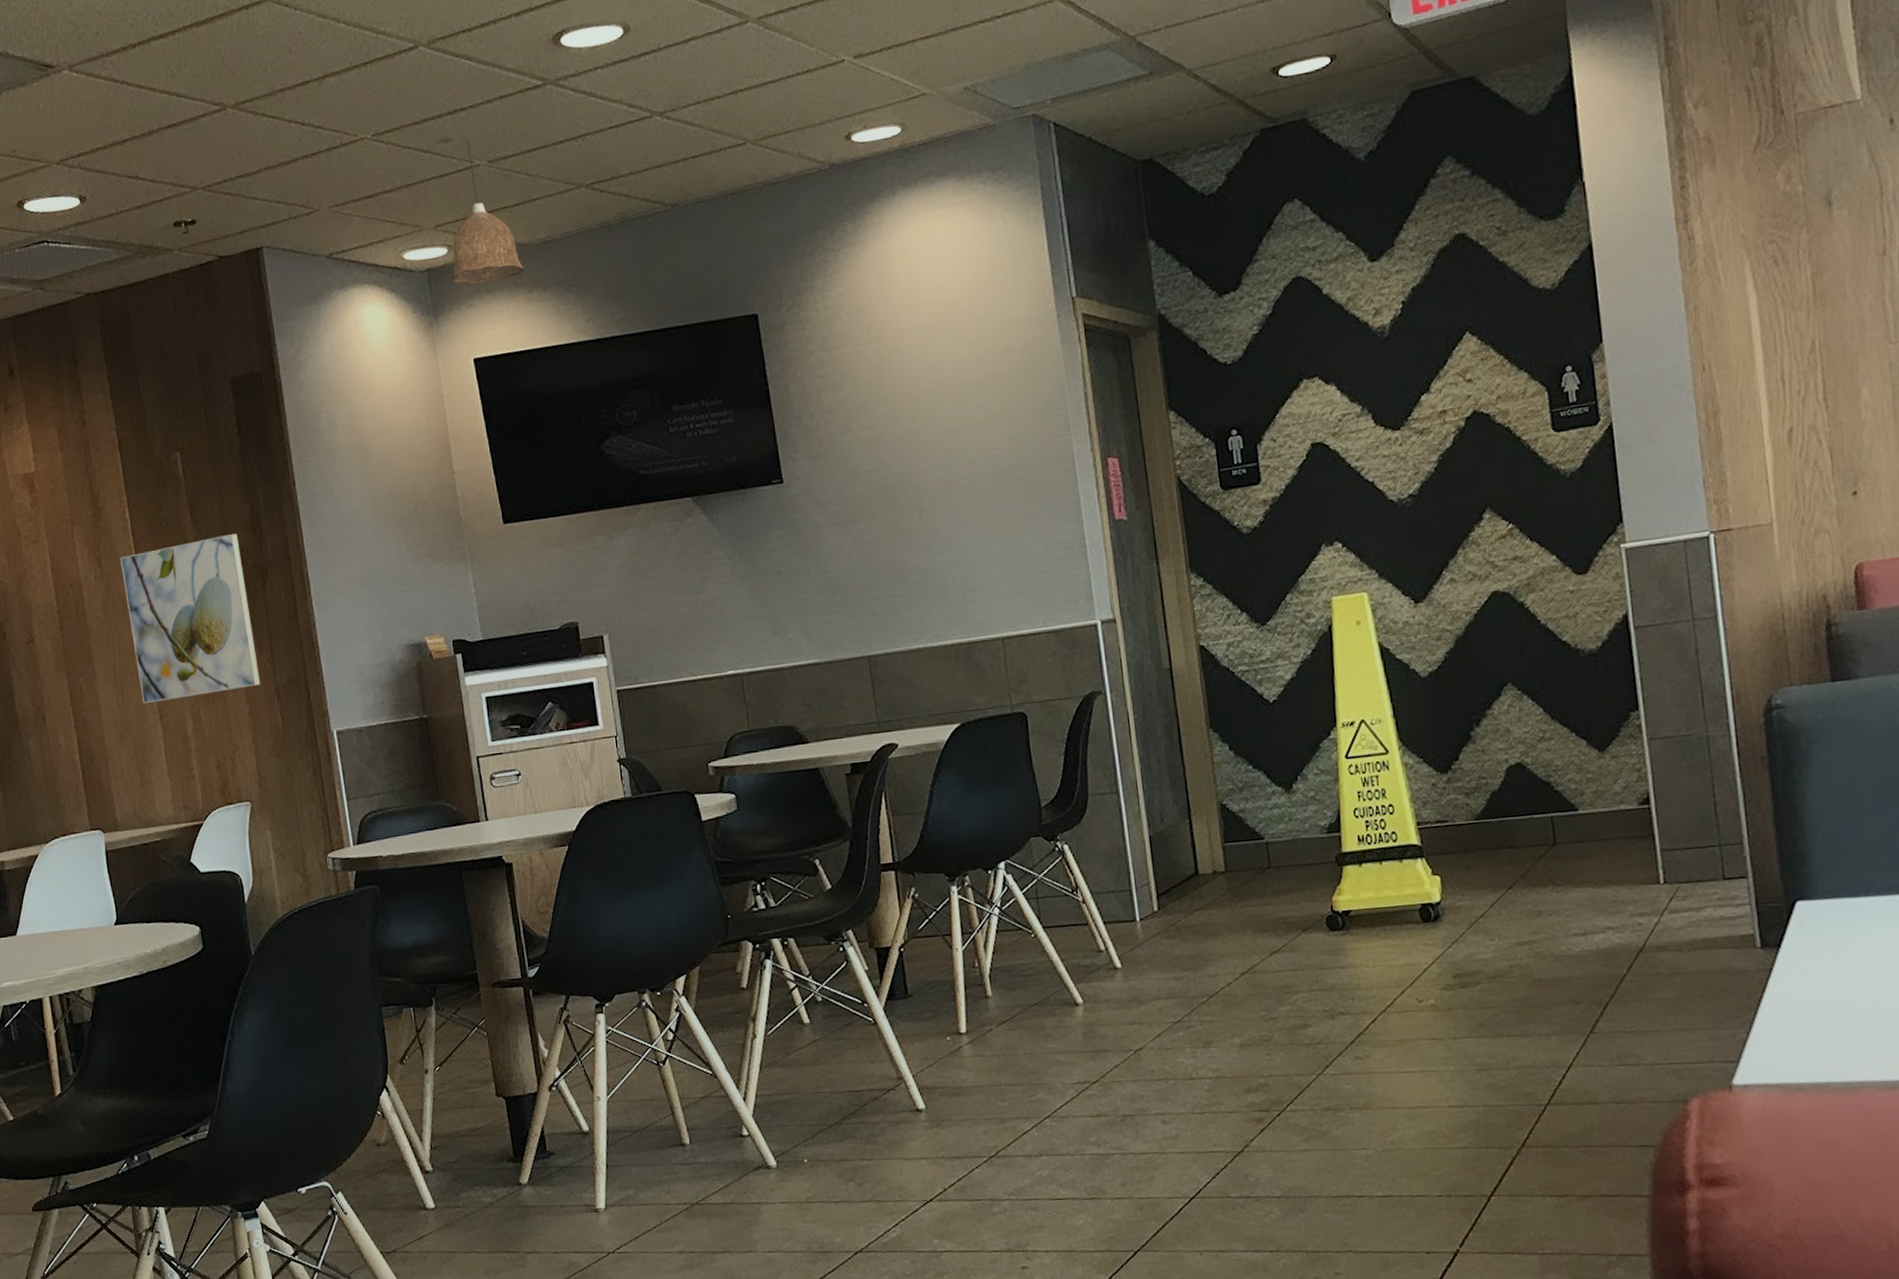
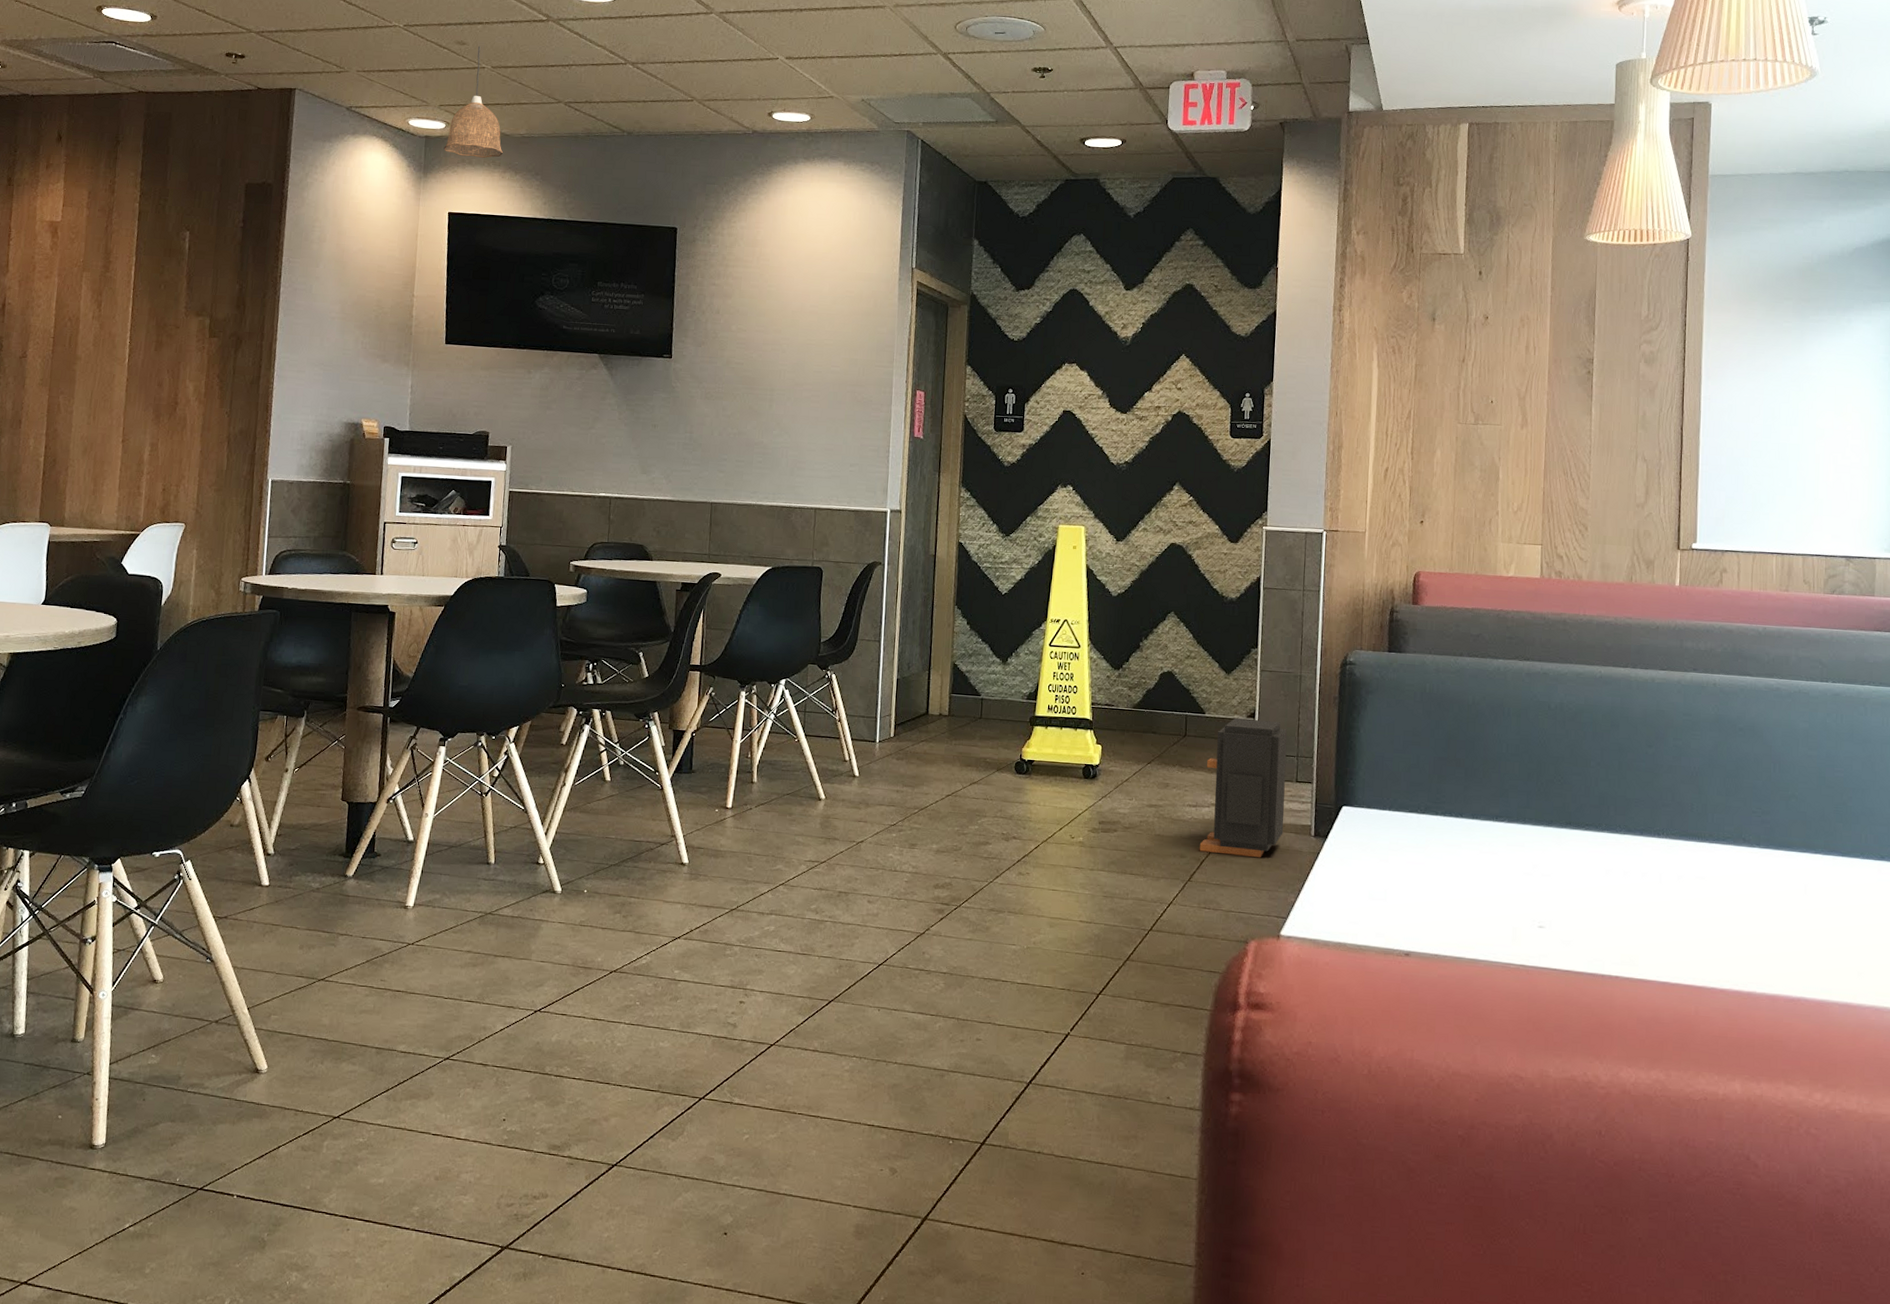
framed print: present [120,534,261,704] -> none [110,304,223,431]
trash can: none [1590,803,1716,992] -> present [1199,718,1288,858]

